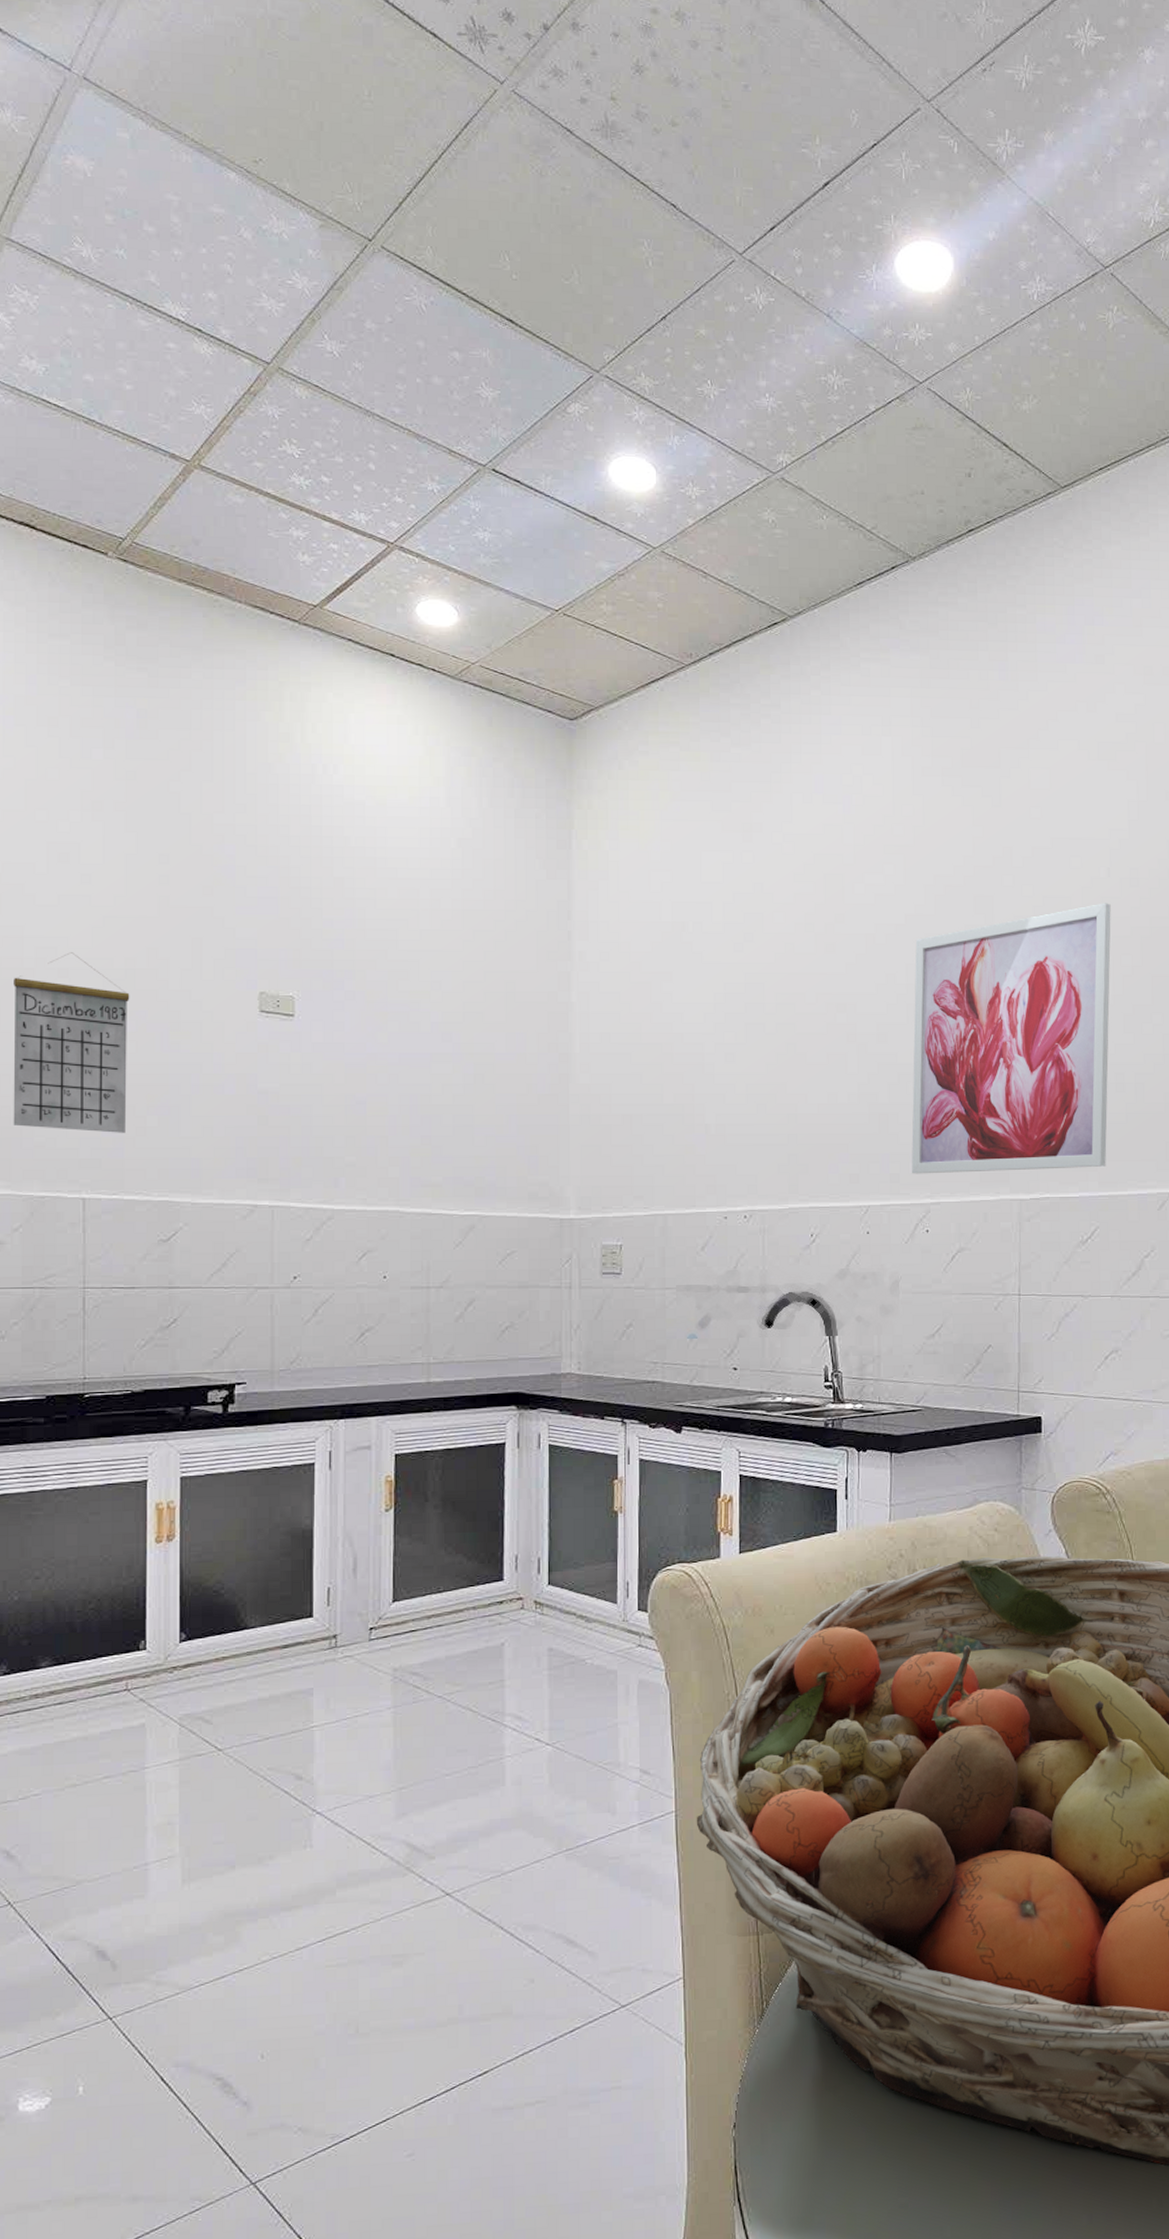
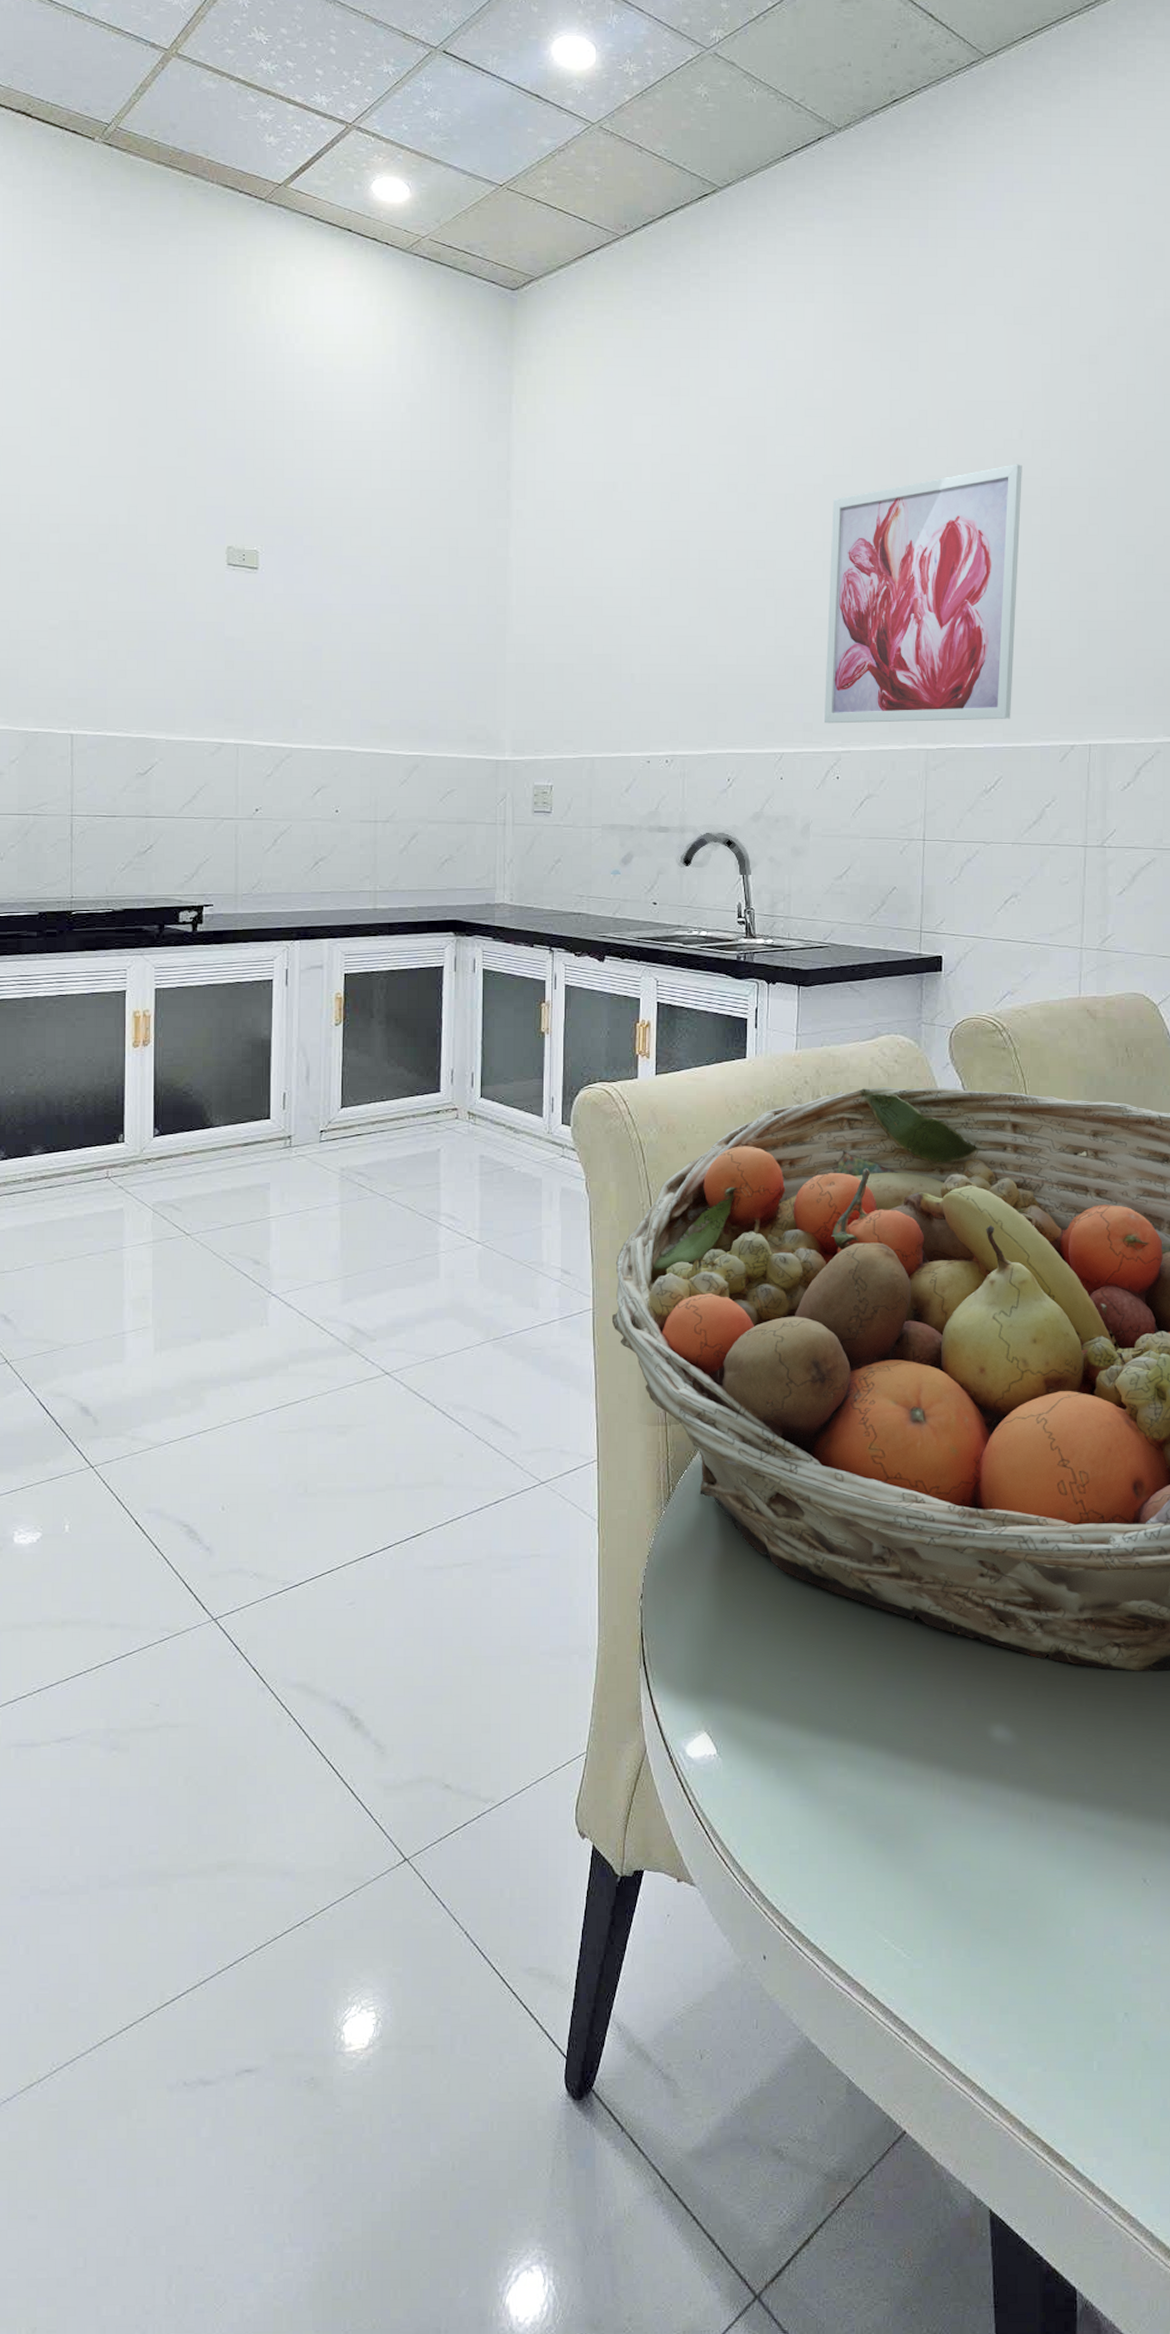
calendar: present [13,952,130,1133] -> none [10,509,113,675]

